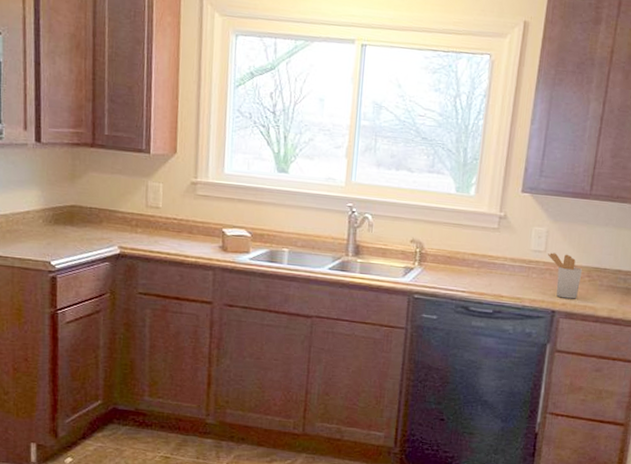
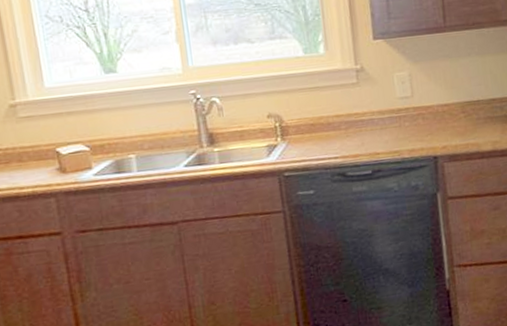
utensil holder: present [547,252,583,299] -> none [415,94,457,141]

